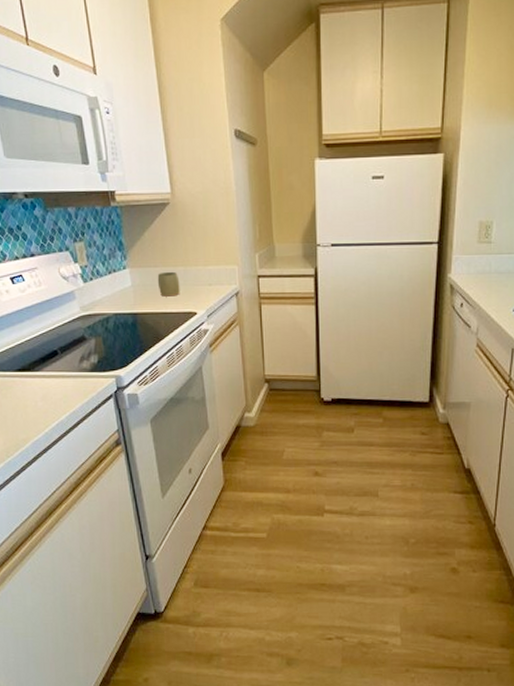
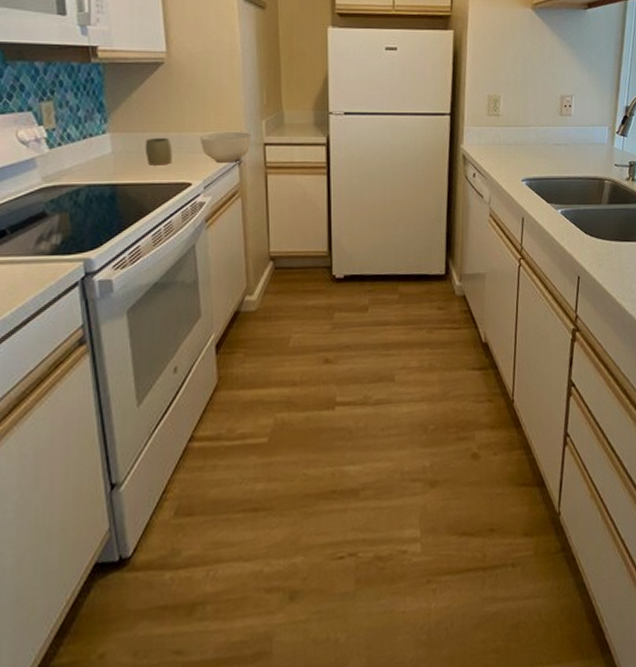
bowl: none [202,265,246,294] -> present [200,132,251,163]

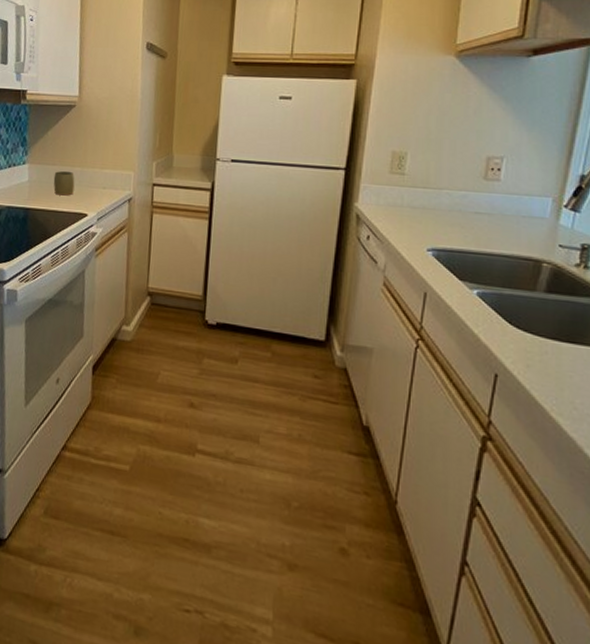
bowl: present [200,132,251,163] -> none [98,170,142,199]

